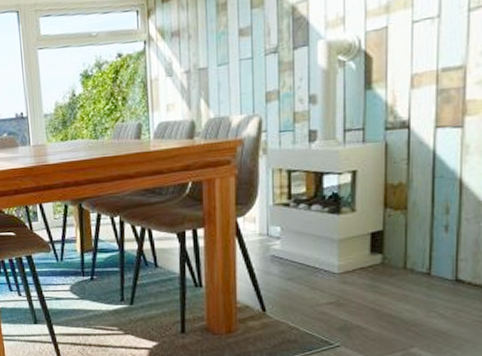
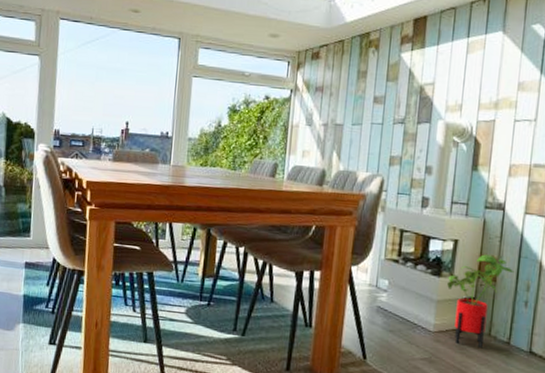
house plant: none [349,181,429,284] -> present [447,254,515,349]

